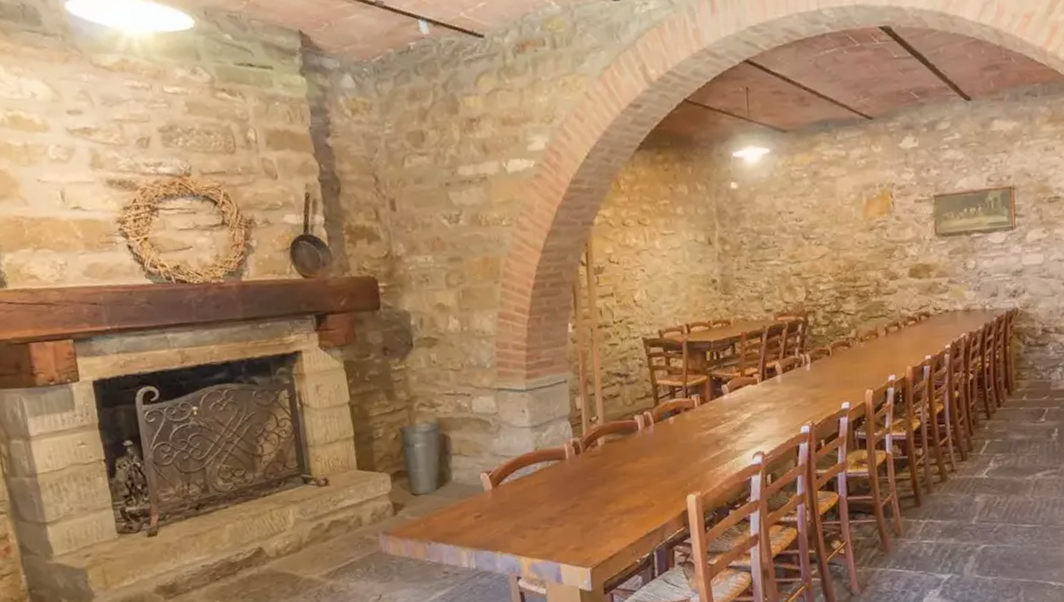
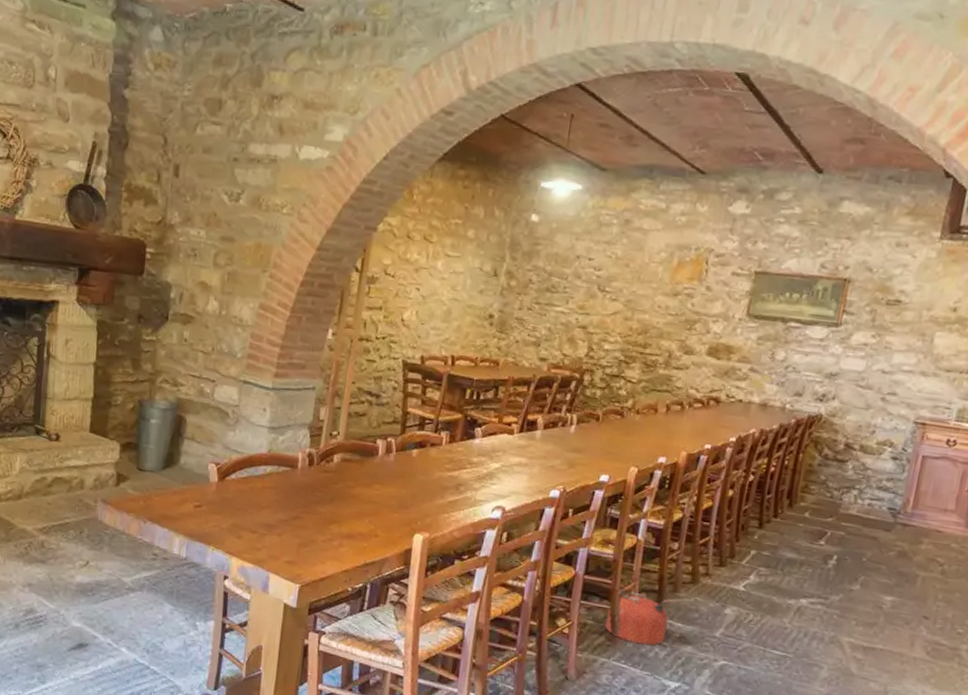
fuel can: none [874,495,948,549] -> present [605,588,695,646]

